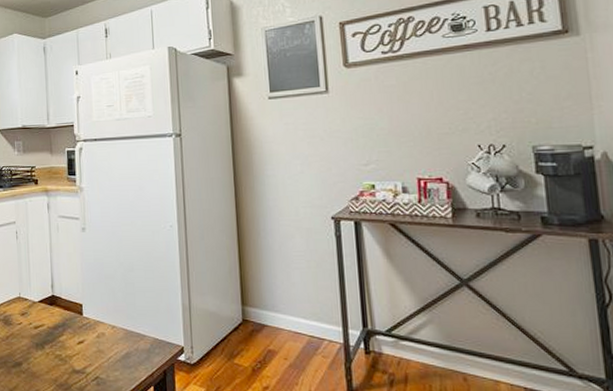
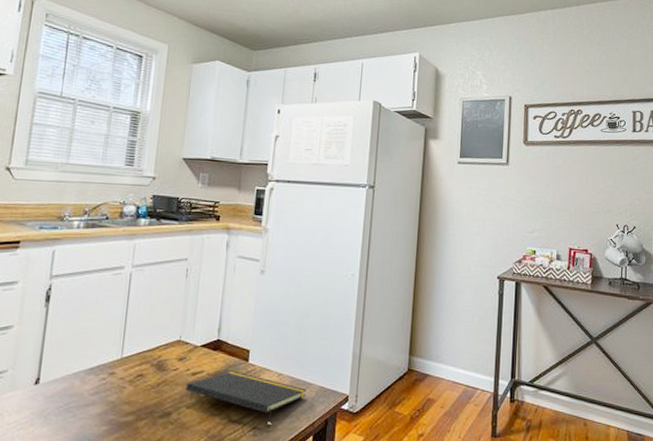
notepad: none [31,324,142,378] -> present [185,371,307,429]

